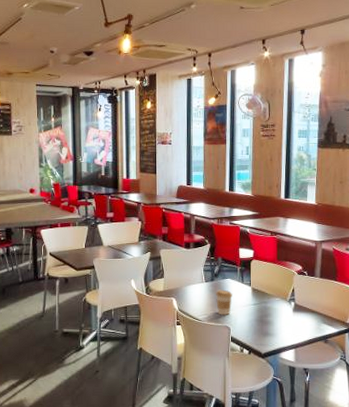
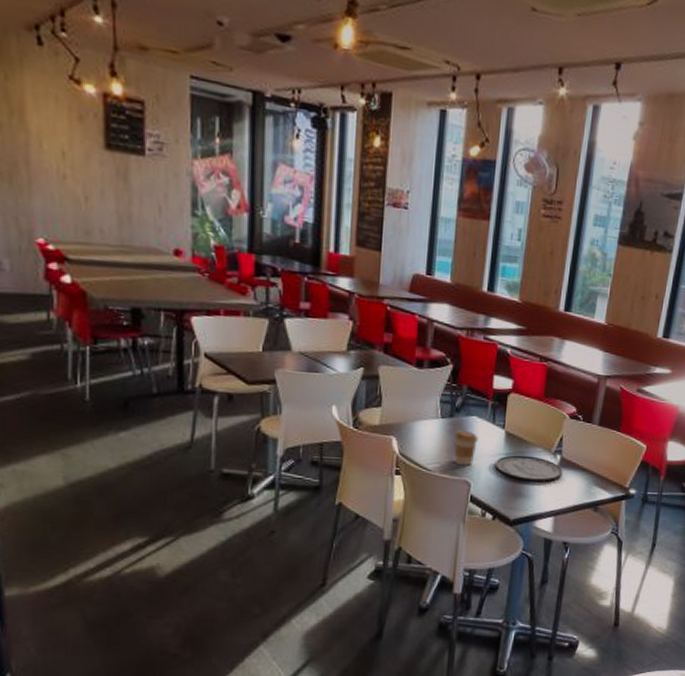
plate: none [246,304,297,324] -> present [494,455,563,483]

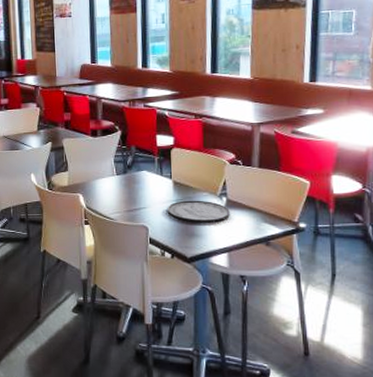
coffee cup: present [453,430,478,466] -> none [130,183,150,213]

